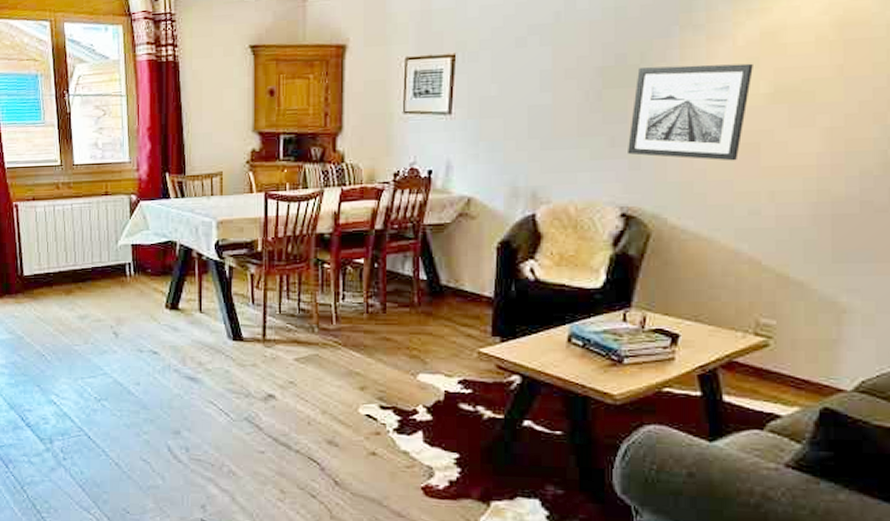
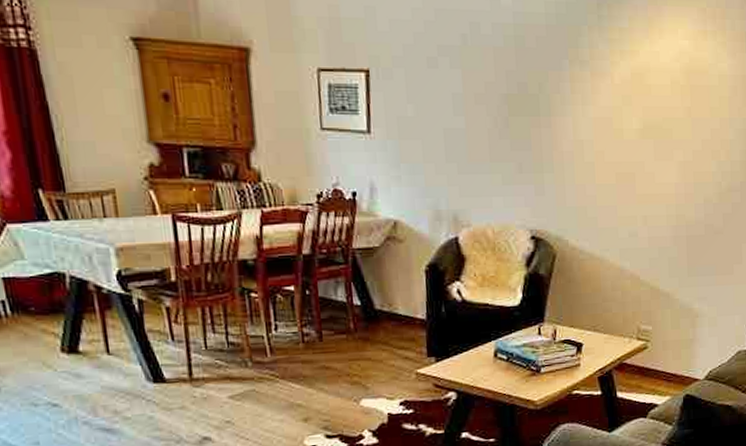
wall art: present [628,63,753,161] -> none [533,98,627,189]

